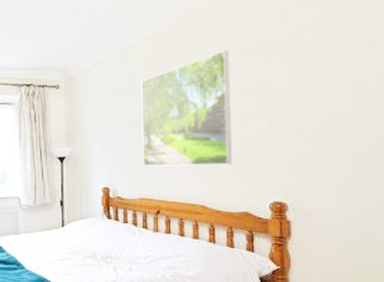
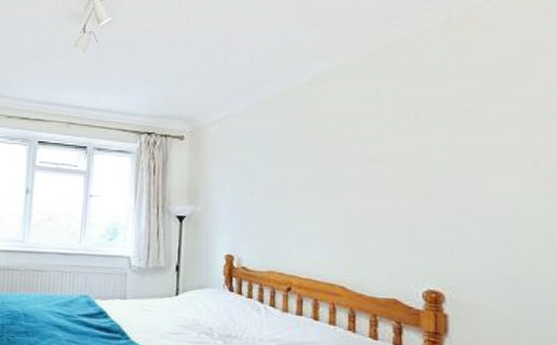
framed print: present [141,50,232,167] -> none [274,112,380,242]

